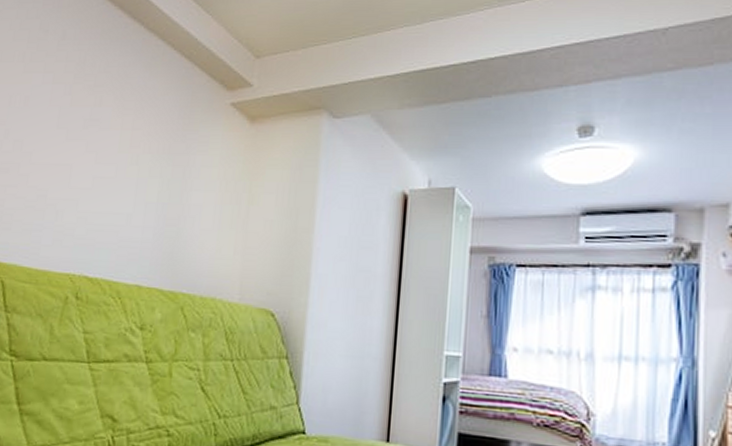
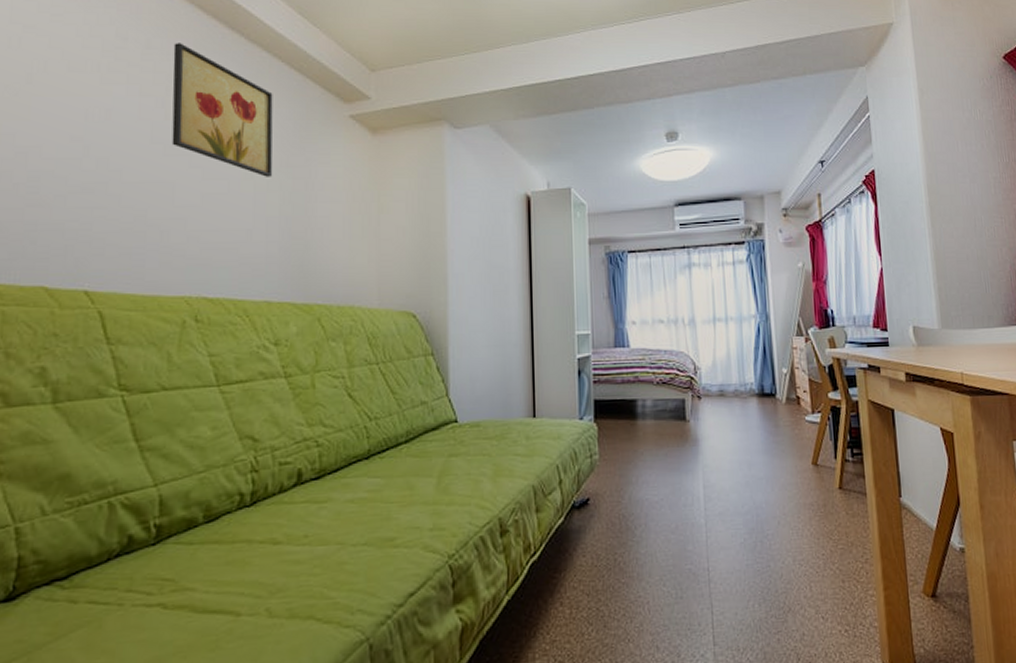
wall art: none [73,33,164,163] -> present [172,43,273,177]

